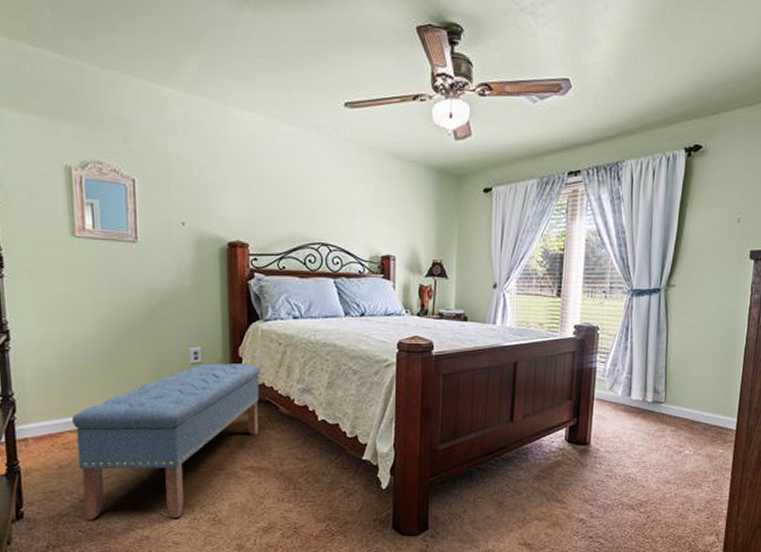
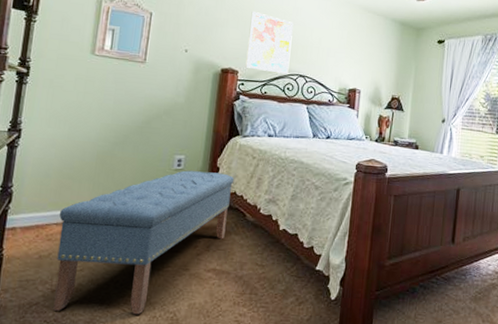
wall art: none [254,169,308,244] -> present [245,12,294,74]

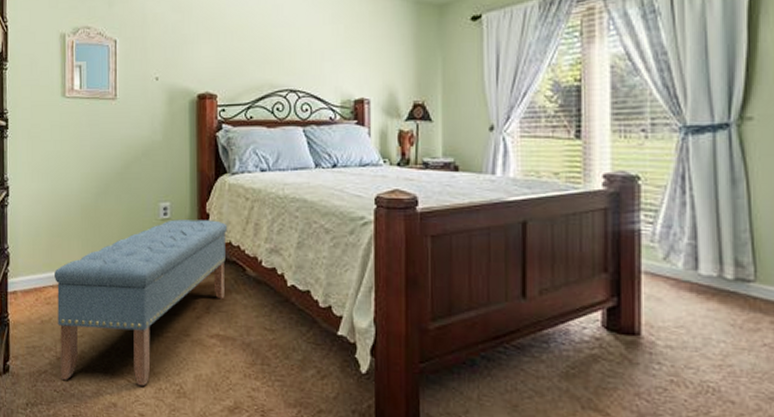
wall art: present [245,12,294,74] -> none [223,19,276,92]

